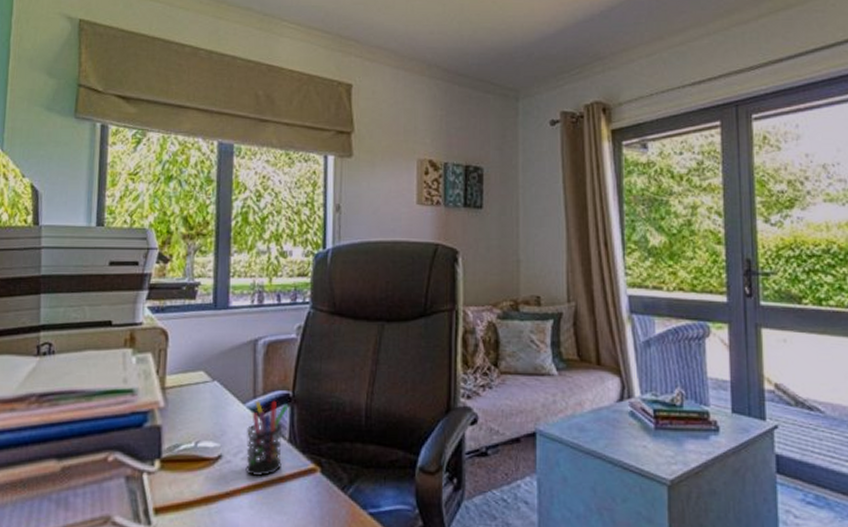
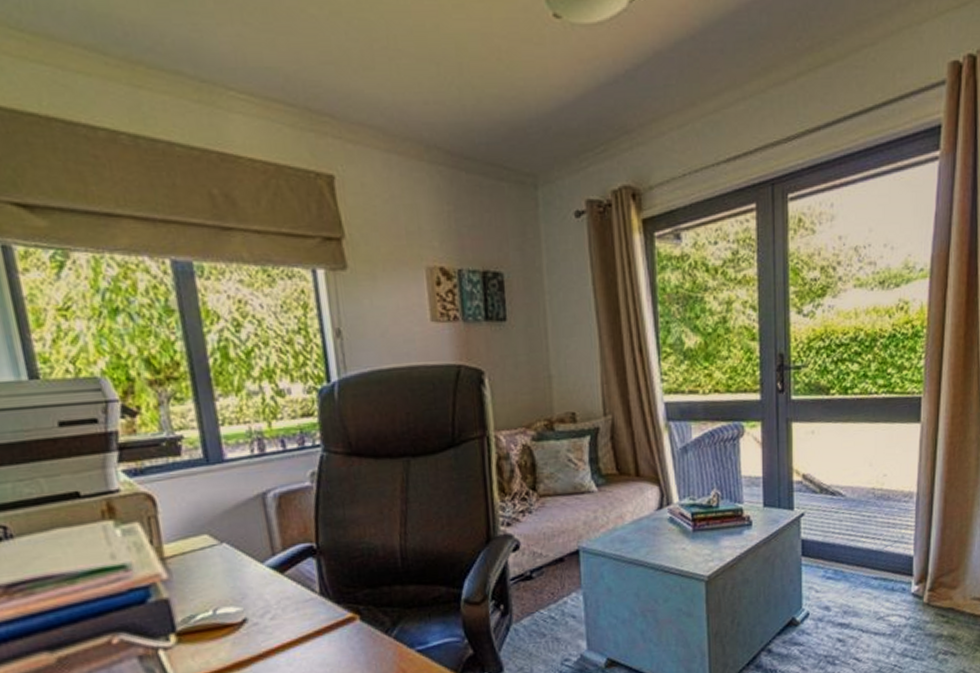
pen holder: present [245,400,289,477] -> none [271,555,316,635]

